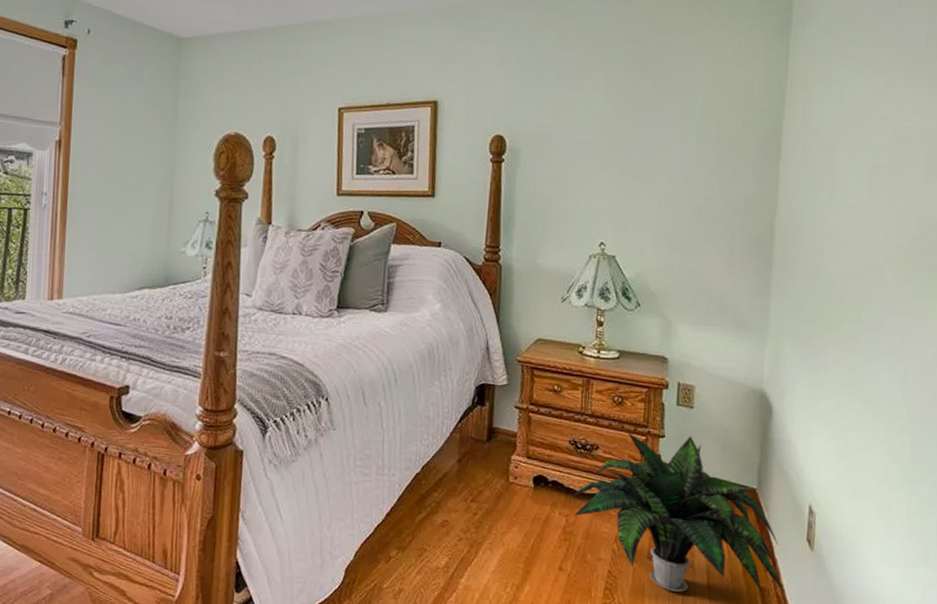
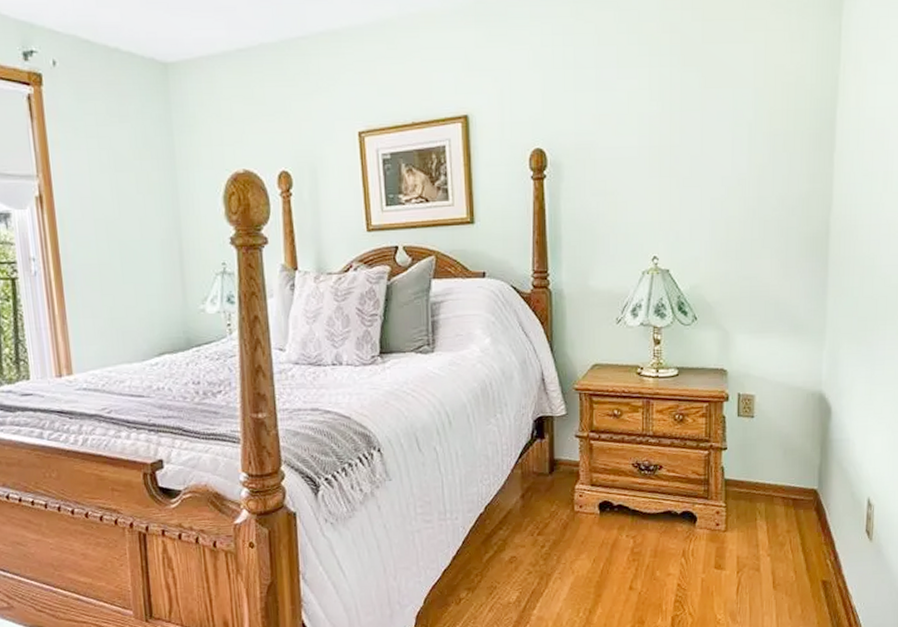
potted plant: present [573,433,784,592] -> none [639,445,845,596]

